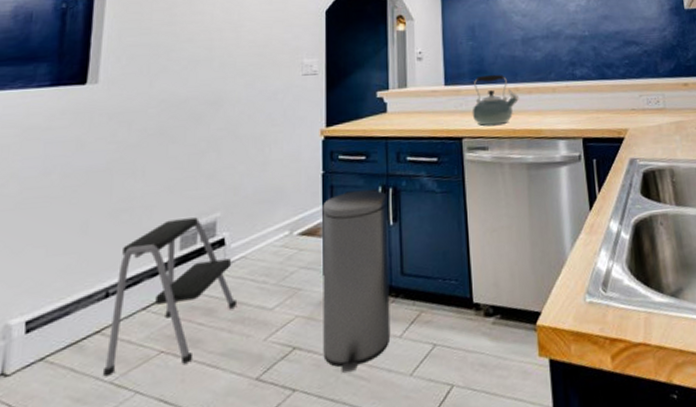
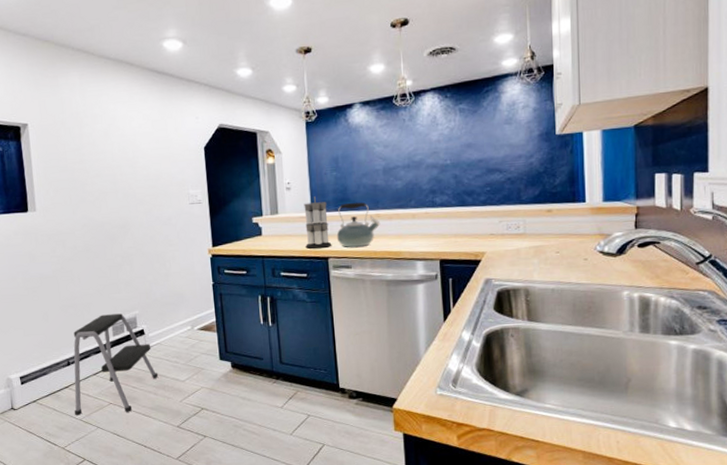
pedal bin: present [322,188,391,374] -> none [215,297,274,429]
spice rack: none [436,68,467,128] -> present [304,196,332,249]

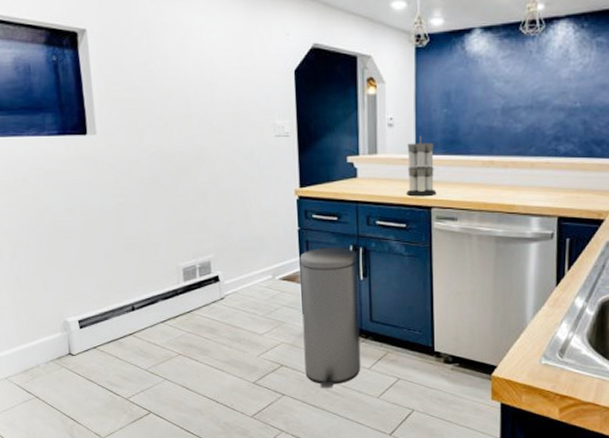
step stool: present [73,313,159,415] -> none [139,257,234,365]
pedal bin: none [215,297,274,429] -> present [299,247,361,389]
kettle: present [336,202,381,248] -> none [442,145,494,198]

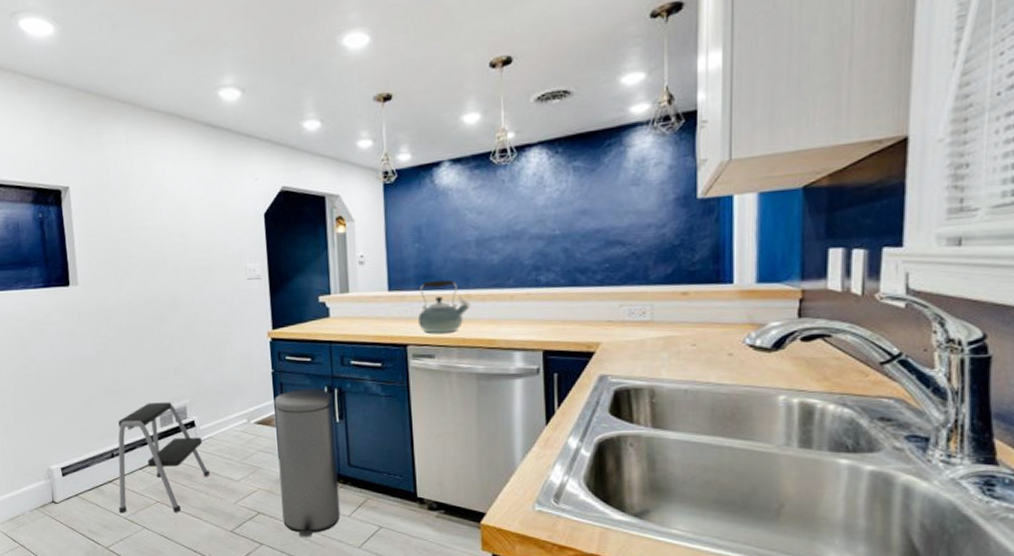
step stool: none [139,257,234,365] -> present [118,402,211,512]
spice rack: present [406,136,437,197] -> none [379,272,412,335]
kettle: none [442,145,494,198] -> present [417,279,471,334]

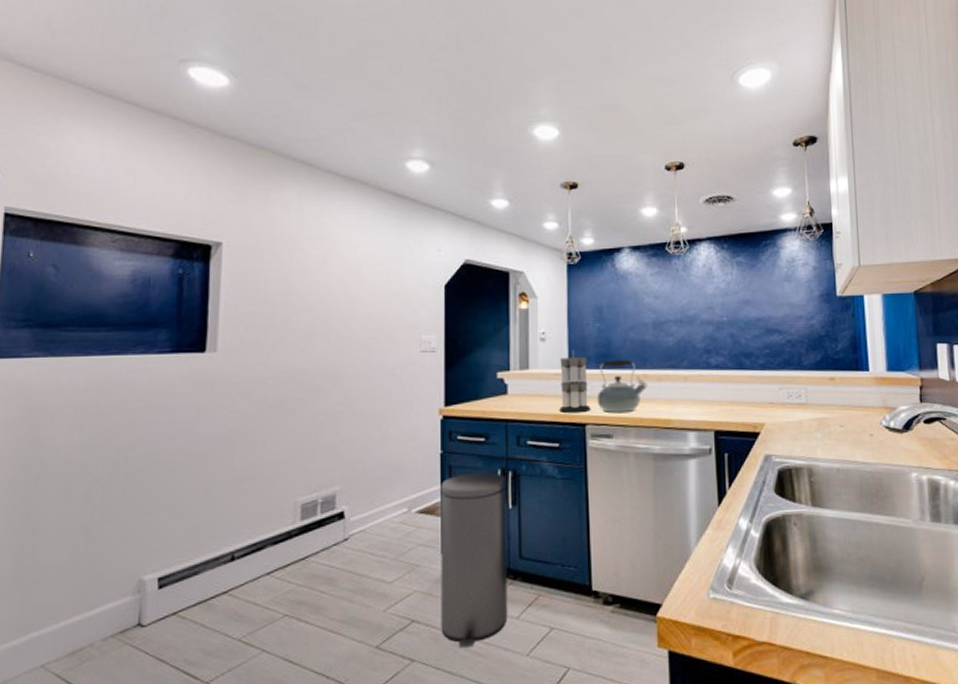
step stool: present [118,402,211,512] -> none [232,489,357,633]
spice rack: none [379,272,412,335] -> present [559,350,591,414]

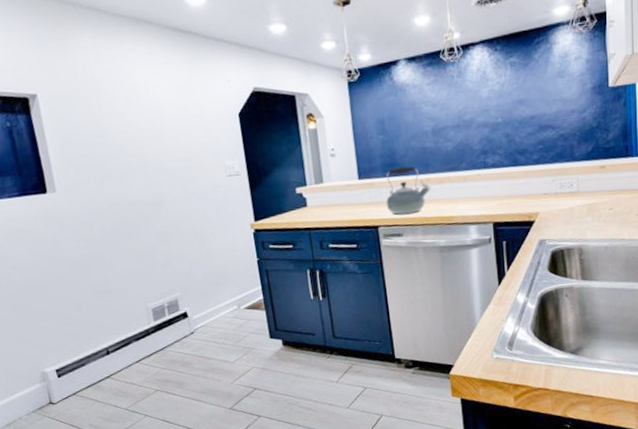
pedal bin: present [441,471,508,649] -> none [261,271,329,406]
spice rack: present [559,350,591,414] -> none [350,162,382,219]

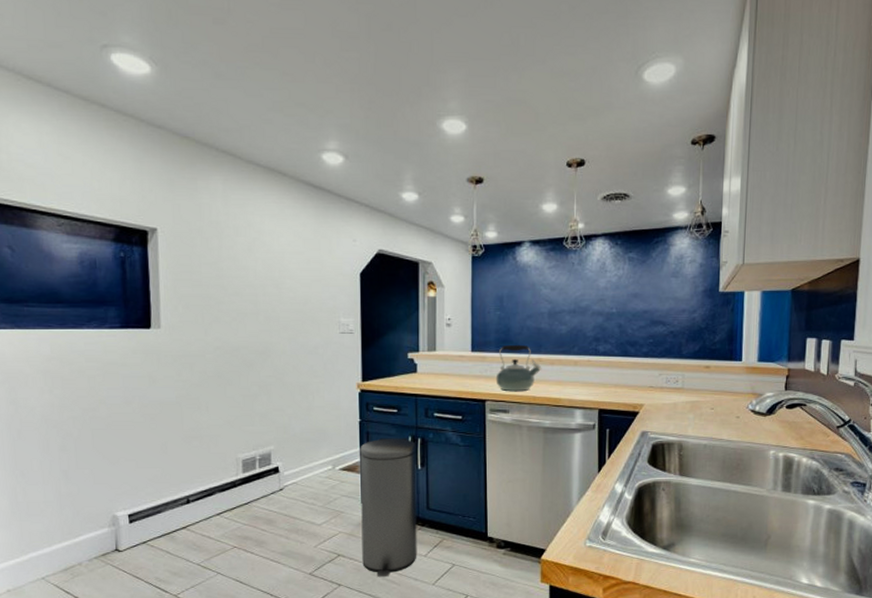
pedal bin: none [261,271,329,406] -> present [360,438,417,578]

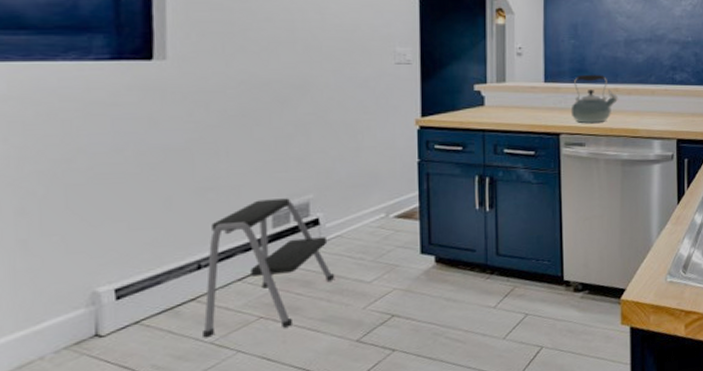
step stool: none [192,448,292,559] -> present [203,198,335,337]
pedal bin: present [360,438,417,578] -> none [418,177,486,337]

